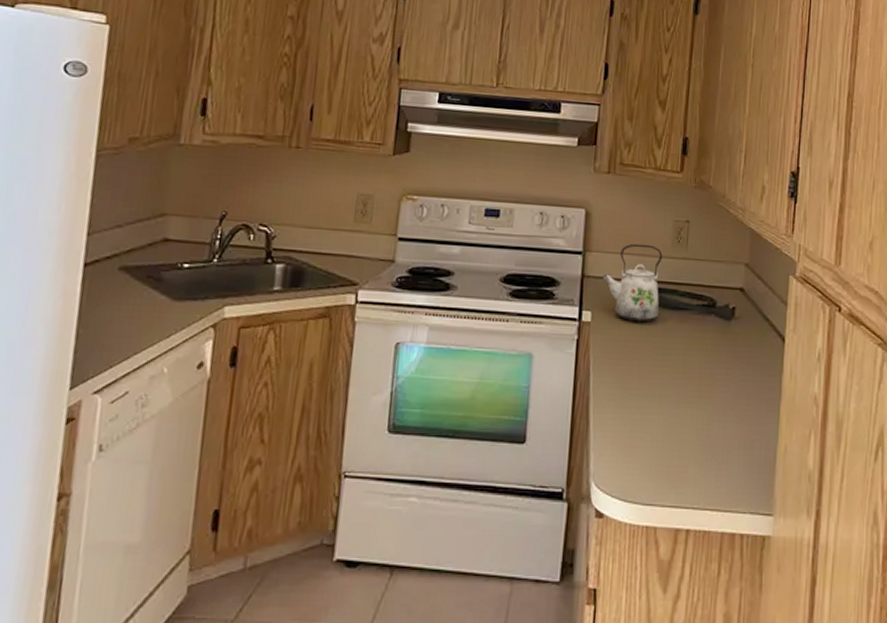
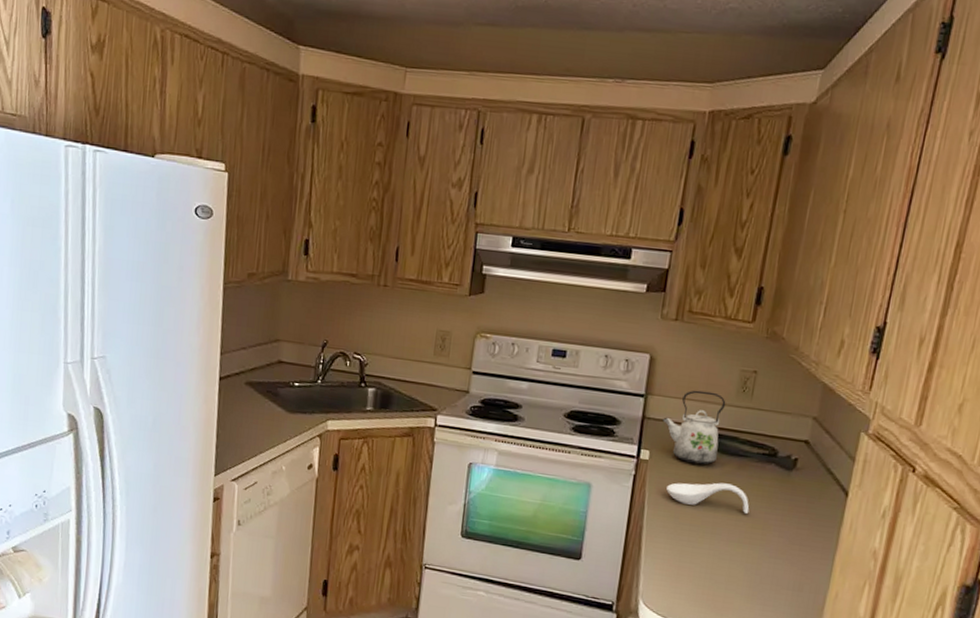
spoon rest: none [611,339,695,372] -> present [666,482,750,515]

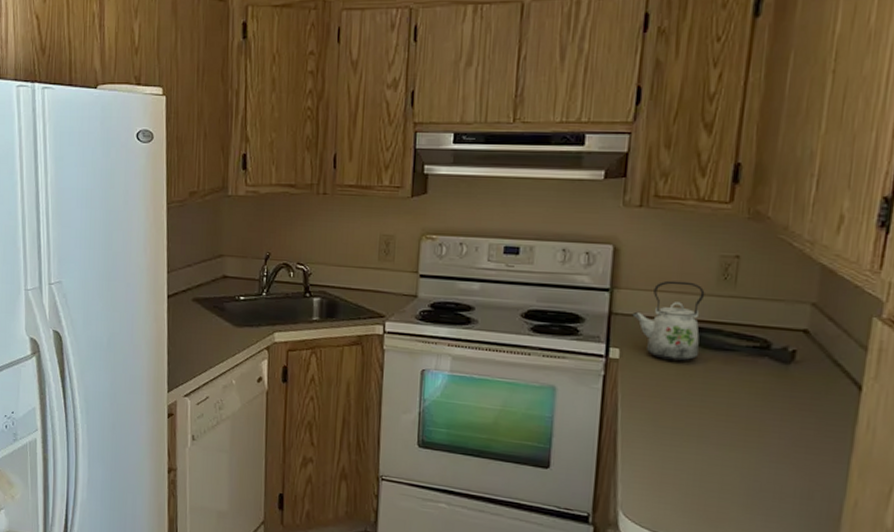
spoon rest: present [666,482,750,515] -> none [642,380,742,415]

